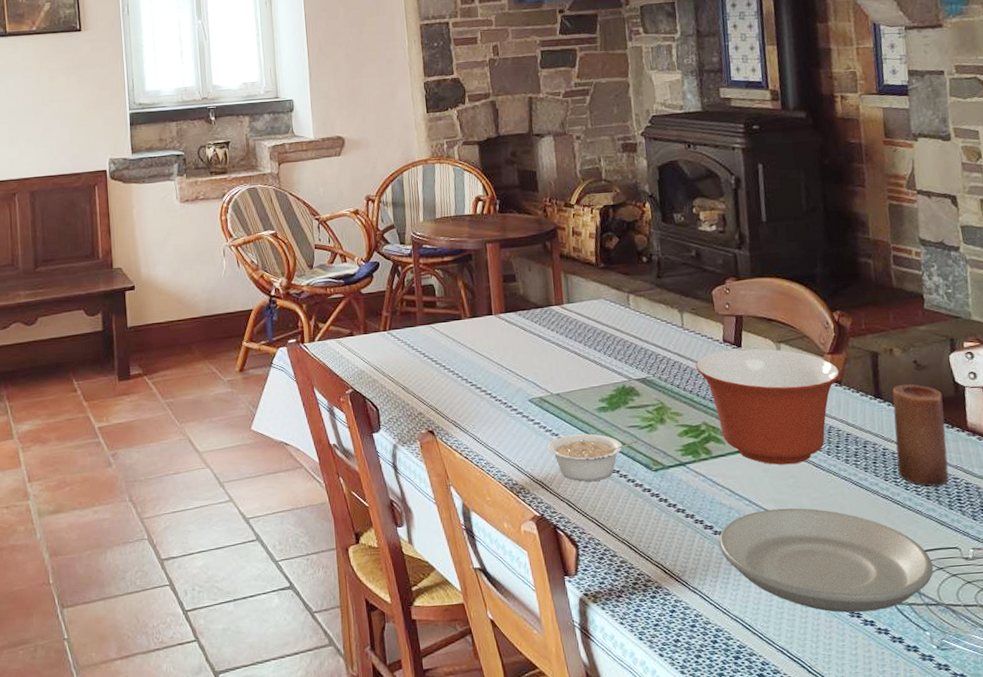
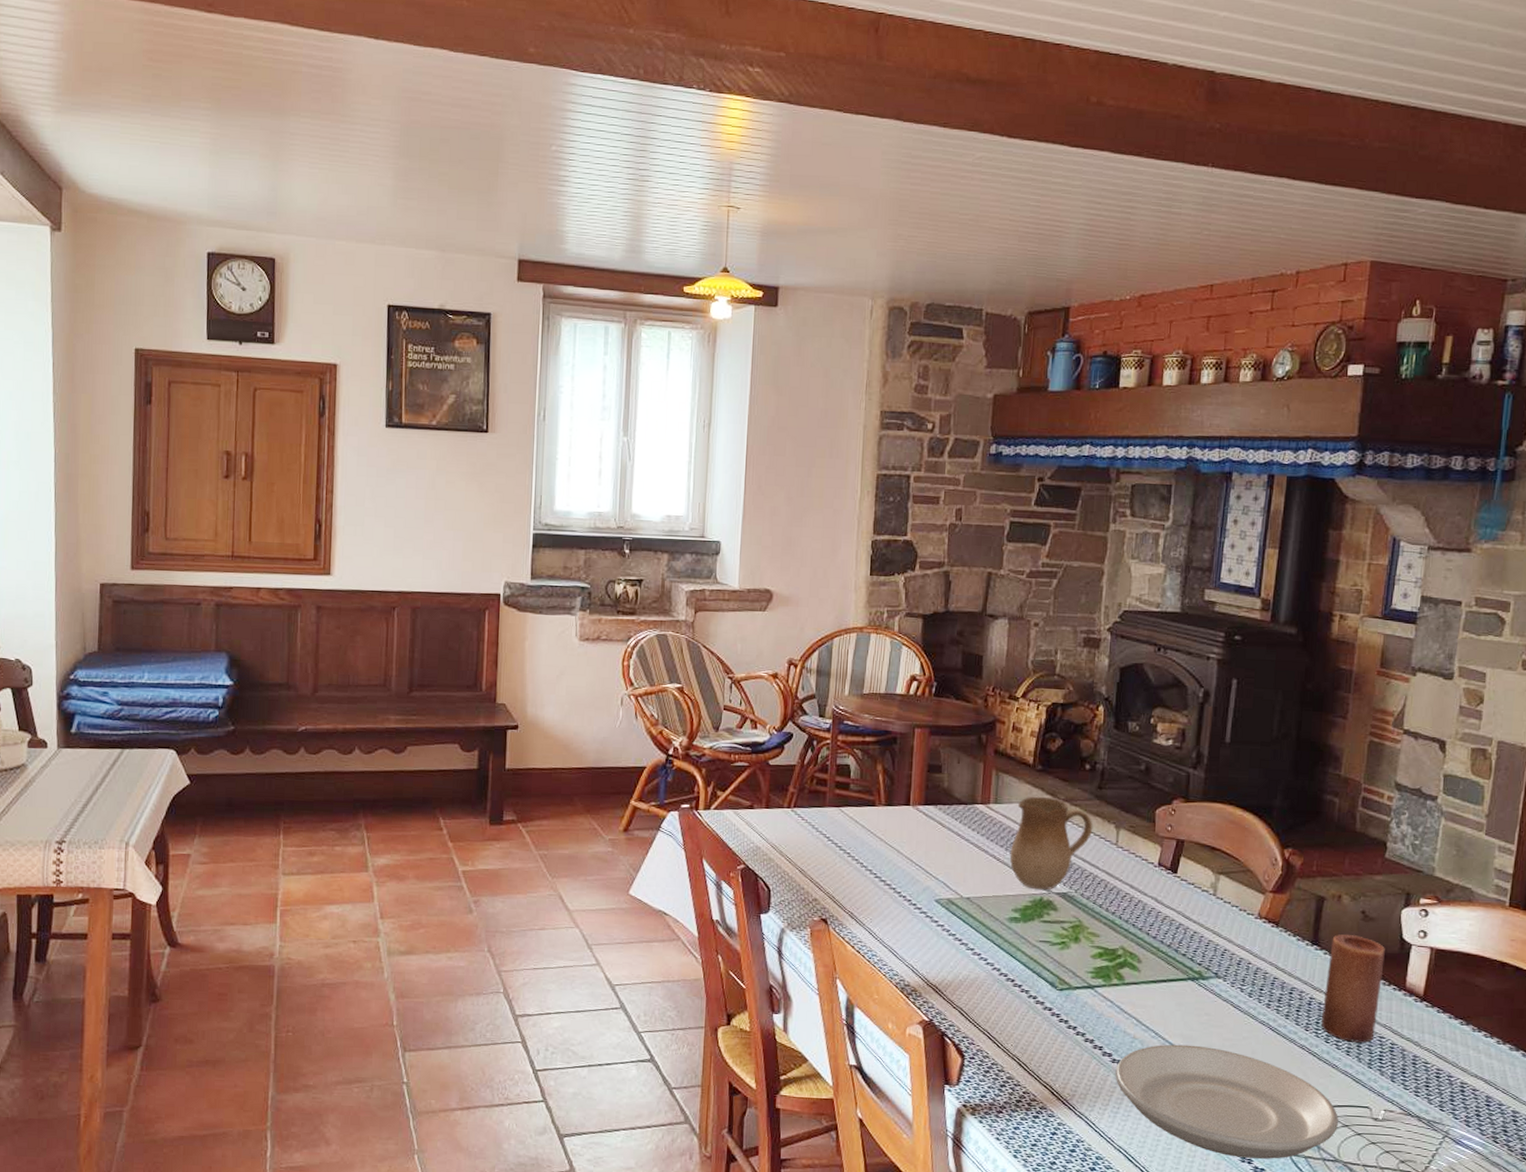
legume: present [548,433,638,482] -> none [948,942,1047,993]
ceramic jug: none [588,291,659,379] -> present [1009,796,1093,890]
mixing bowl: present [695,348,840,465] -> none [1123,875,1279,1002]

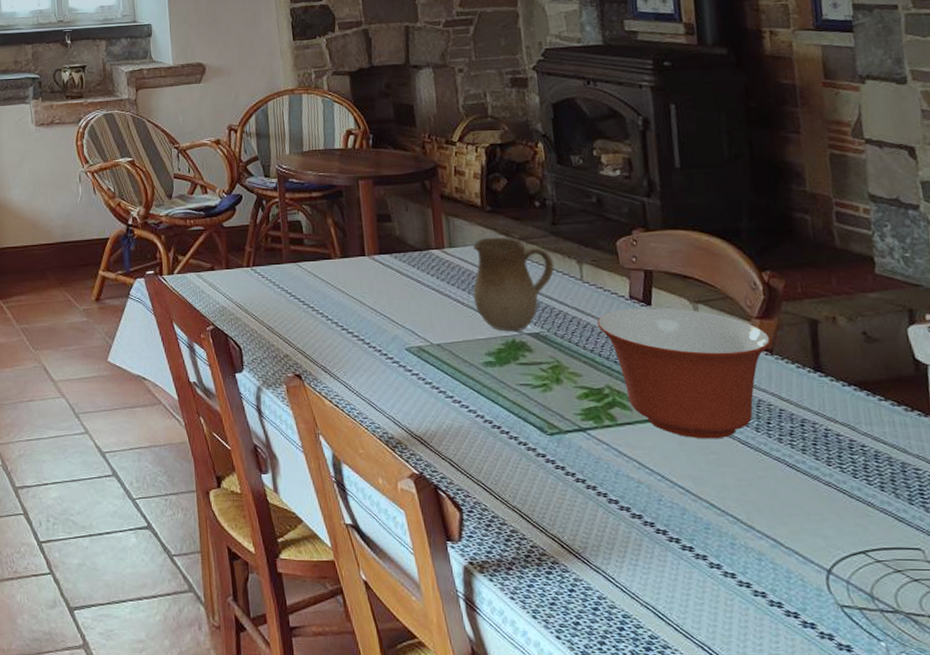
plate: present [1115,1044,1338,1159] -> none [625,487,889,612]
mixing bowl: none [1123,875,1279,1002] -> present [597,308,771,439]
candle: present [1320,934,1385,1044] -> none [835,359,908,477]

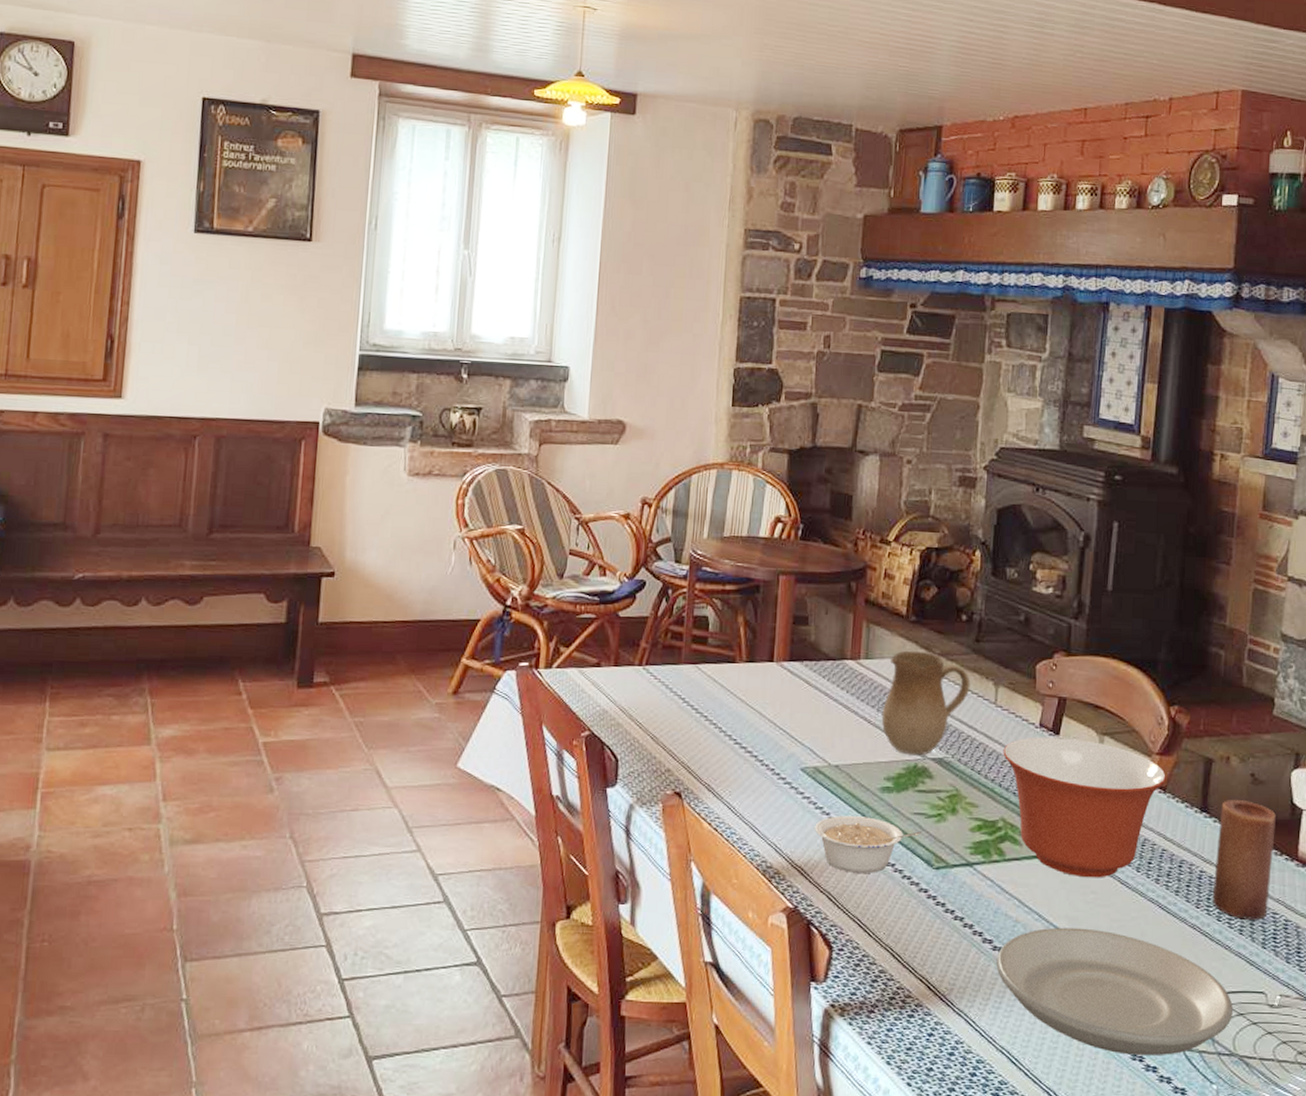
legume: none [427,389,531,441] -> present [815,816,922,873]
plate: none [625,487,889,612] -> present [996,927,1233,1055]
candle: none [835,359,908,477] -> present [1212,800,1276,921]

